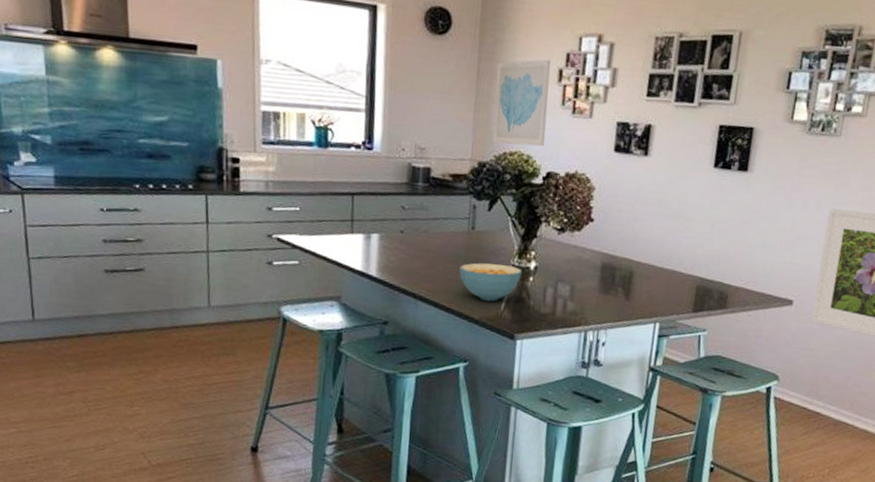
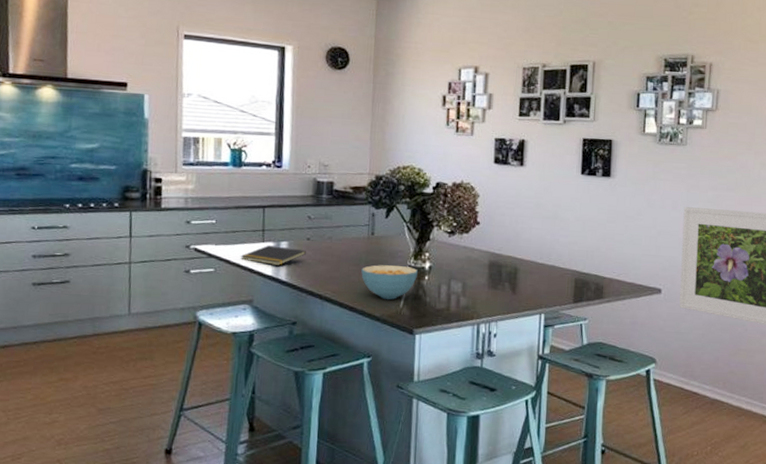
notepad: none [327,237,399,260] -> present [240,245,306,265]
wall art: present [492,59,551,147] -> none [387,87,436,161]

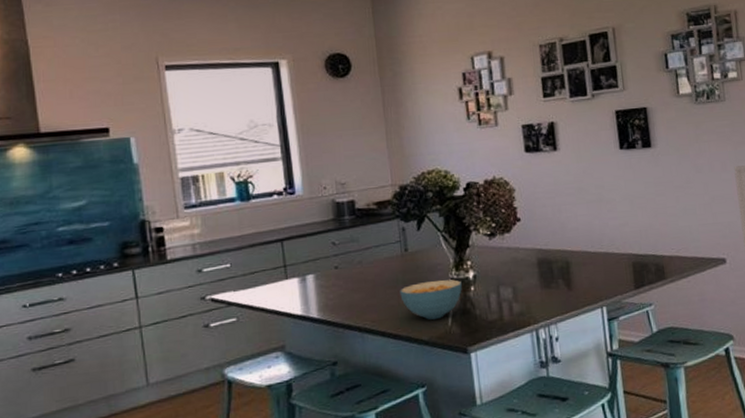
notepad: present [240,245,306,265] -> none [263,280,336,304]

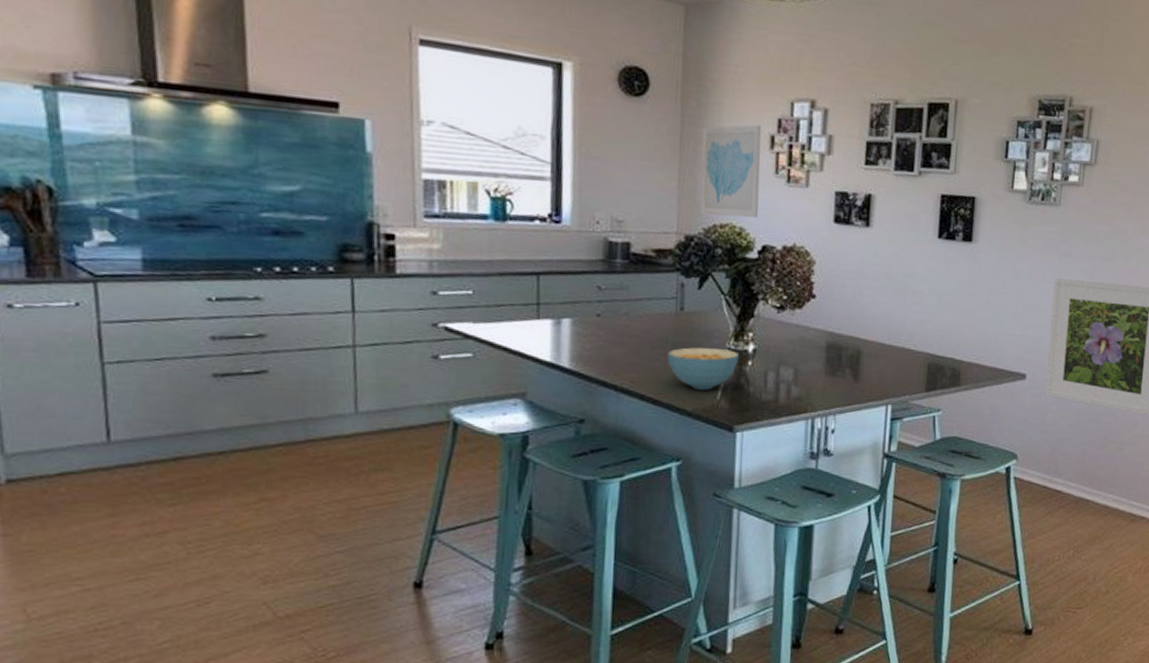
wall art: none [400,81,459,166] -> present [700,124,762,218]

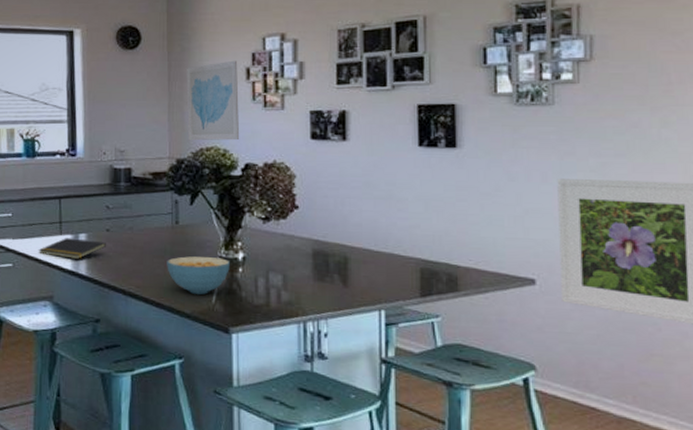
notepad: none [507,323,596,349] -> present [38,238,106,259]

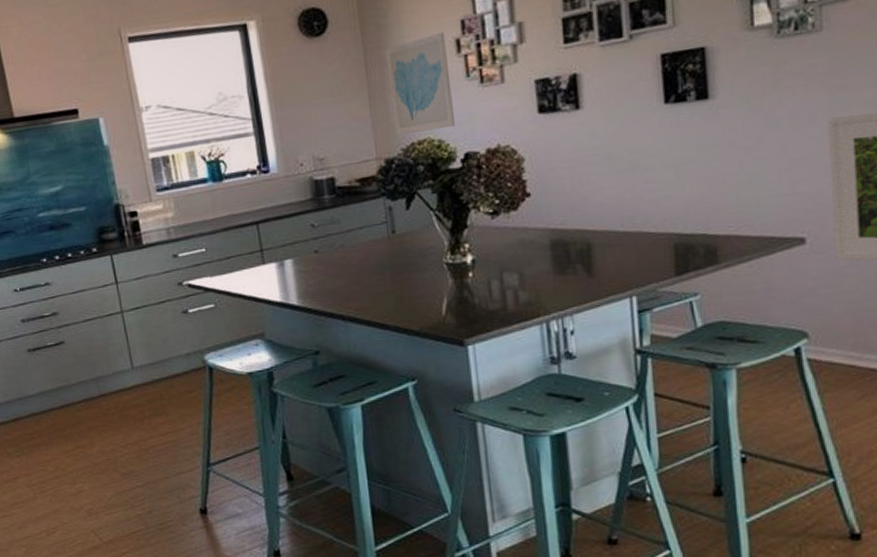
notepad: present [38,238,106,259] -> none [240,265,316,290]
cereal bowl: present [167,256,230,294] -> none [387,264,458,309]

